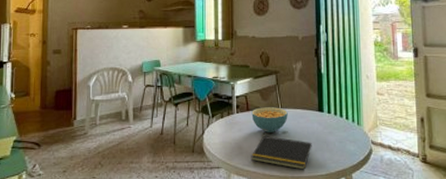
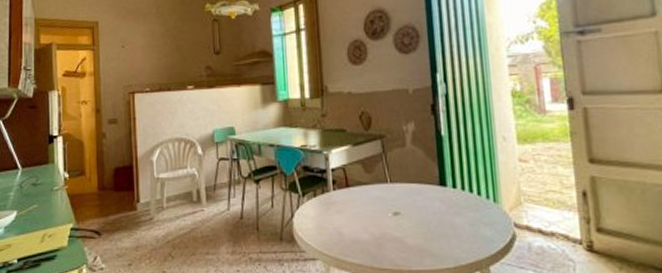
cereal bowl: present [251,107,288,132] -> none [352,181,400,214]
notepad: present [251,136,312,170] -> none [354,219,434,262]

